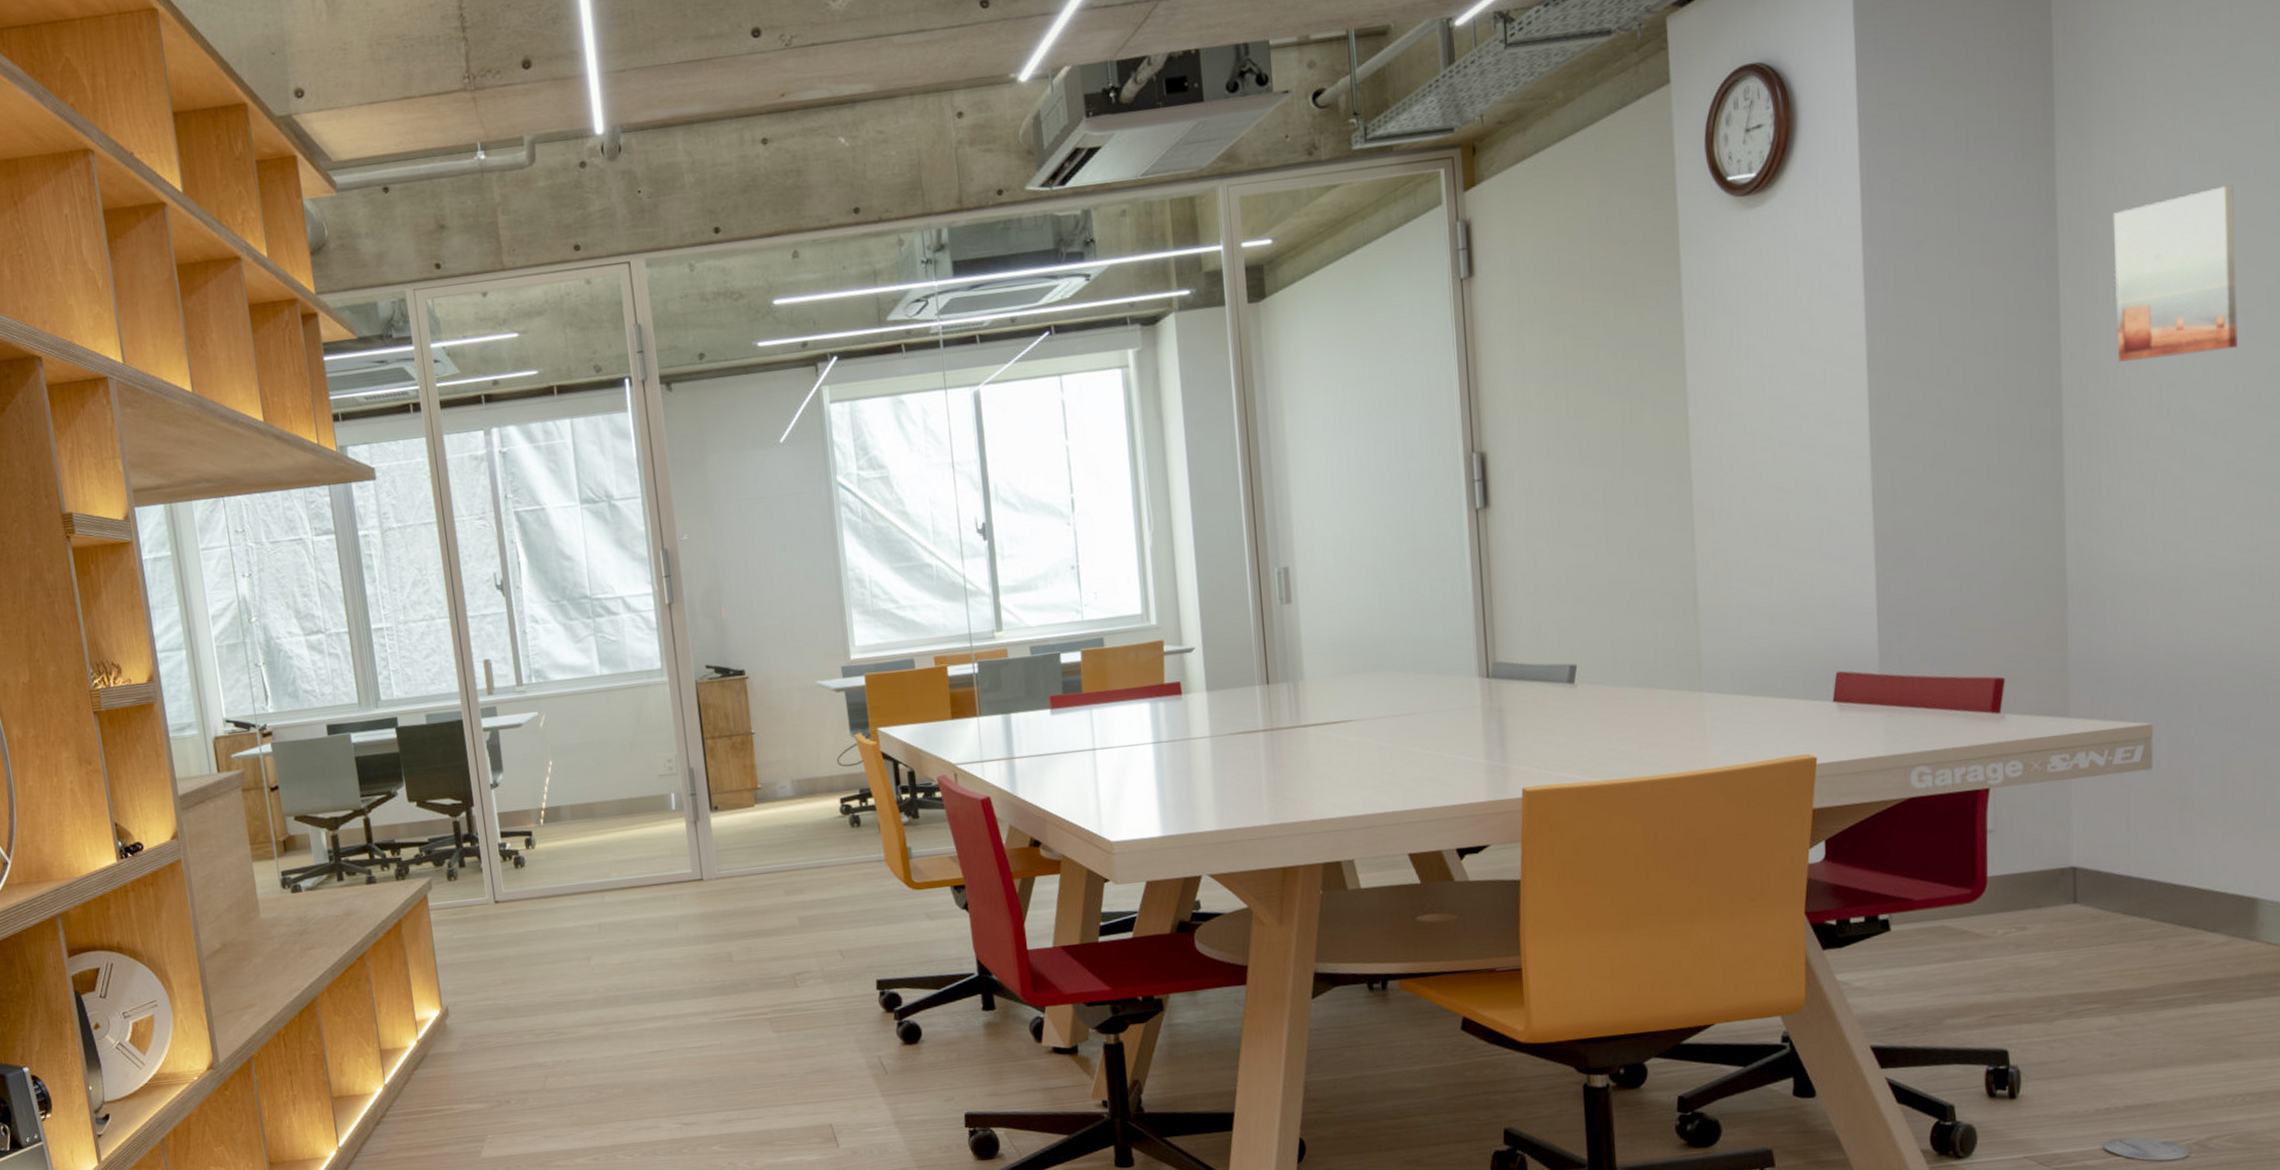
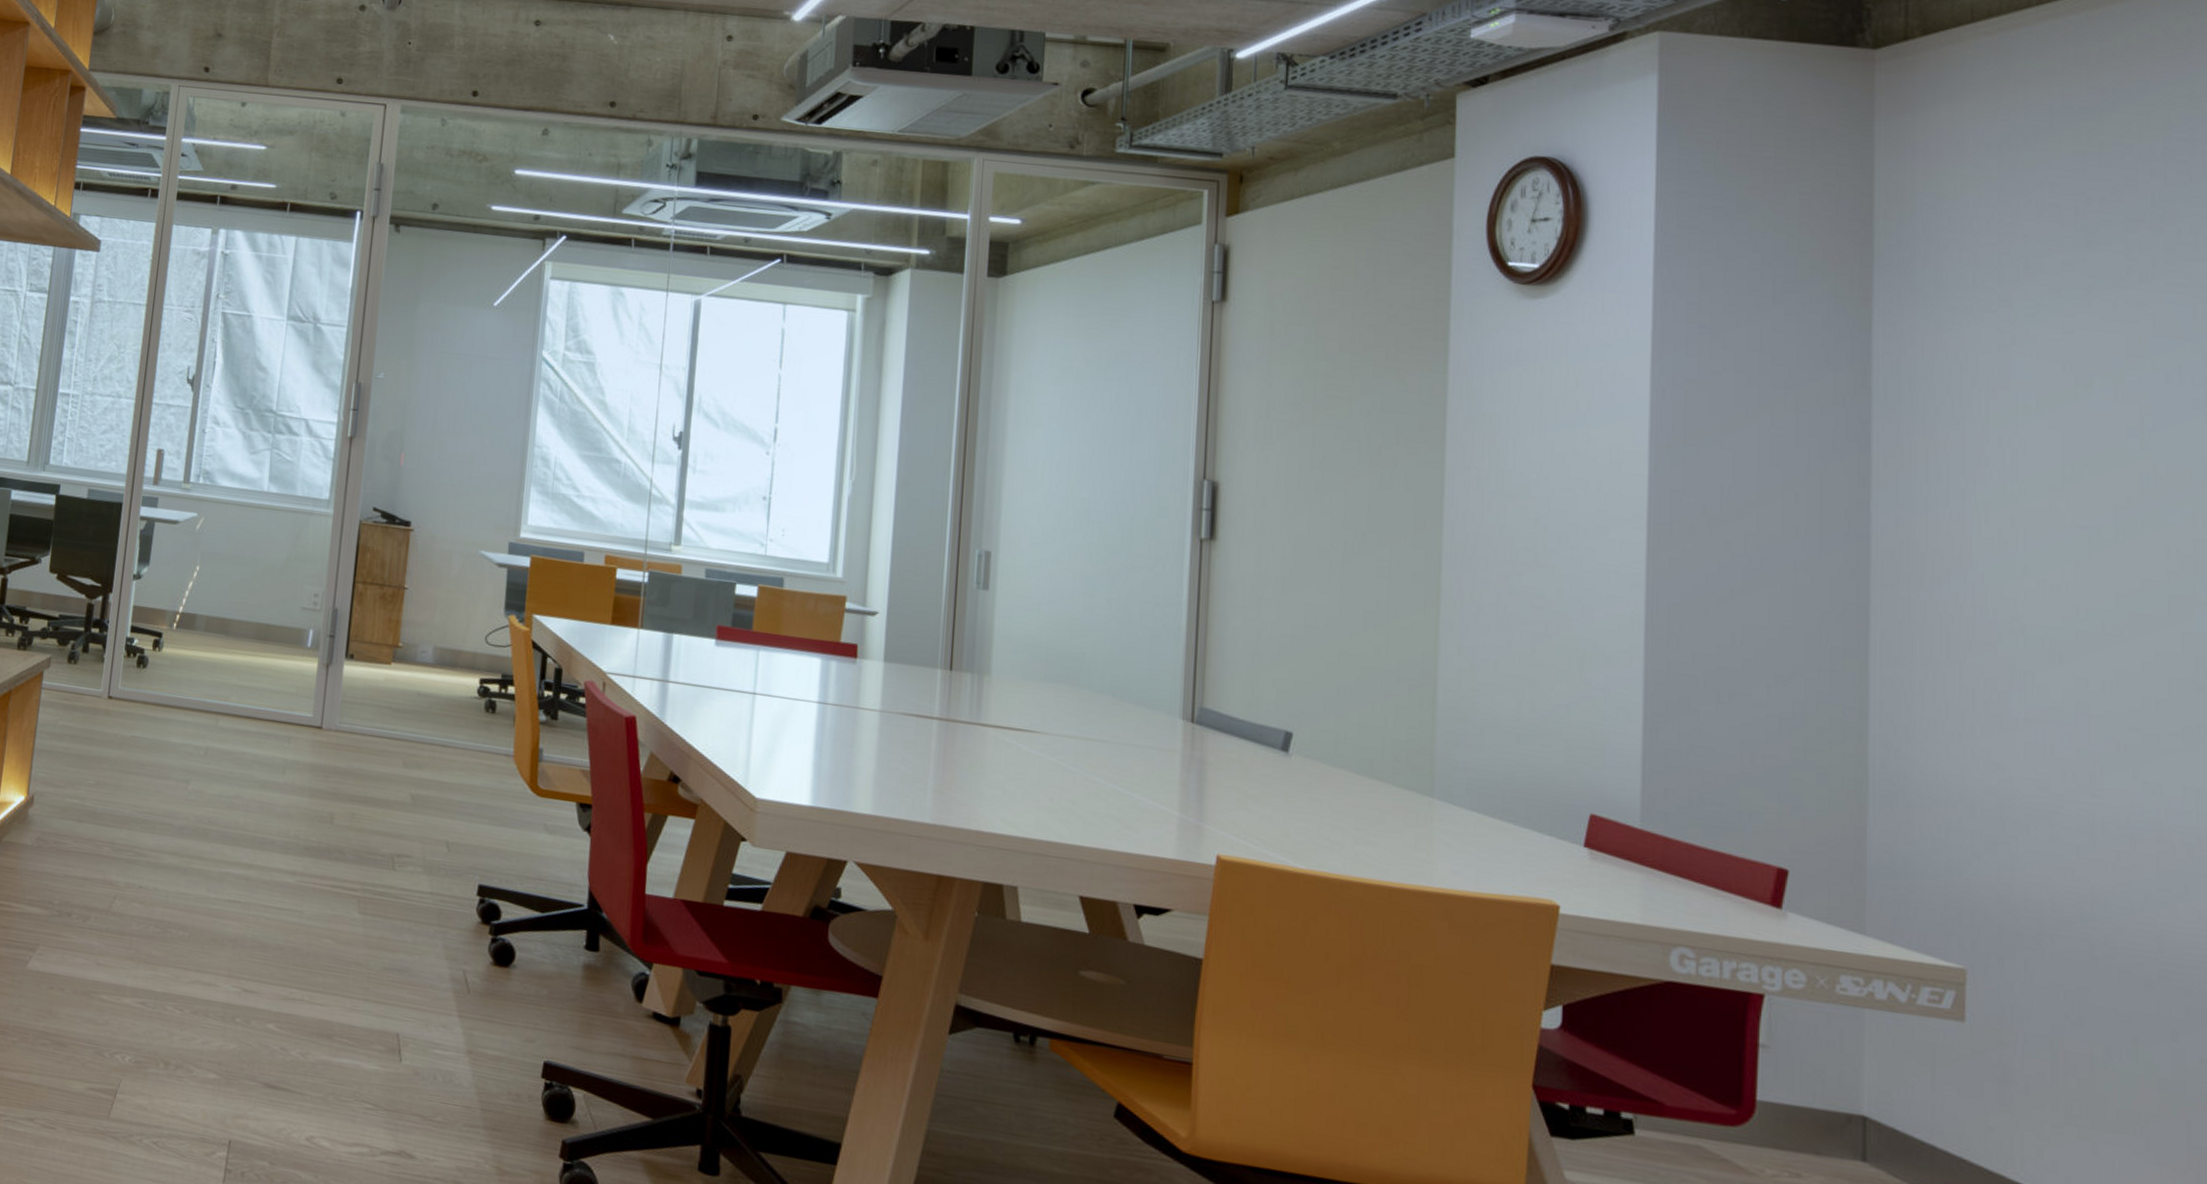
wall art: present [2112,185,2239,362] -> none [1935,388,2080,565]

